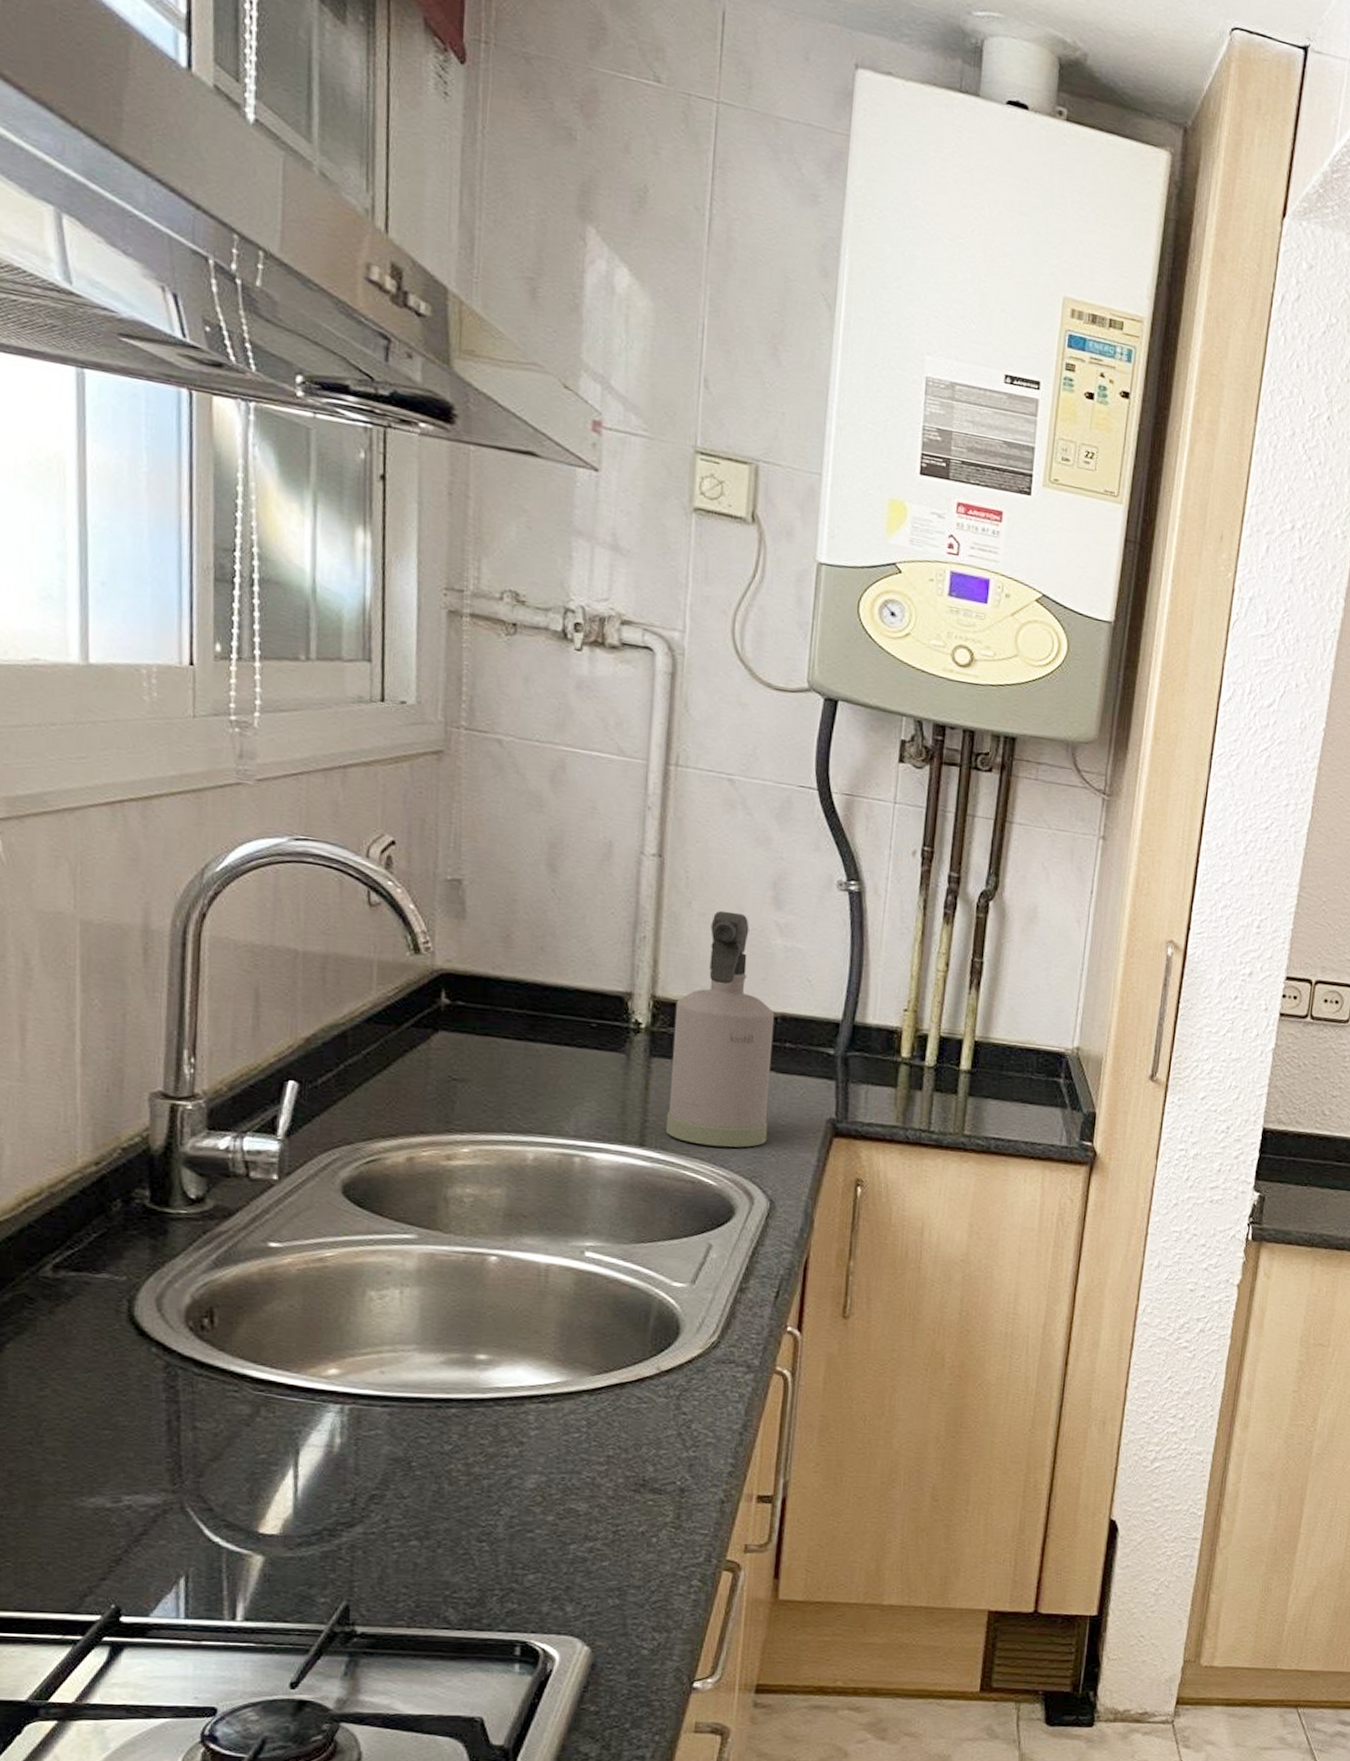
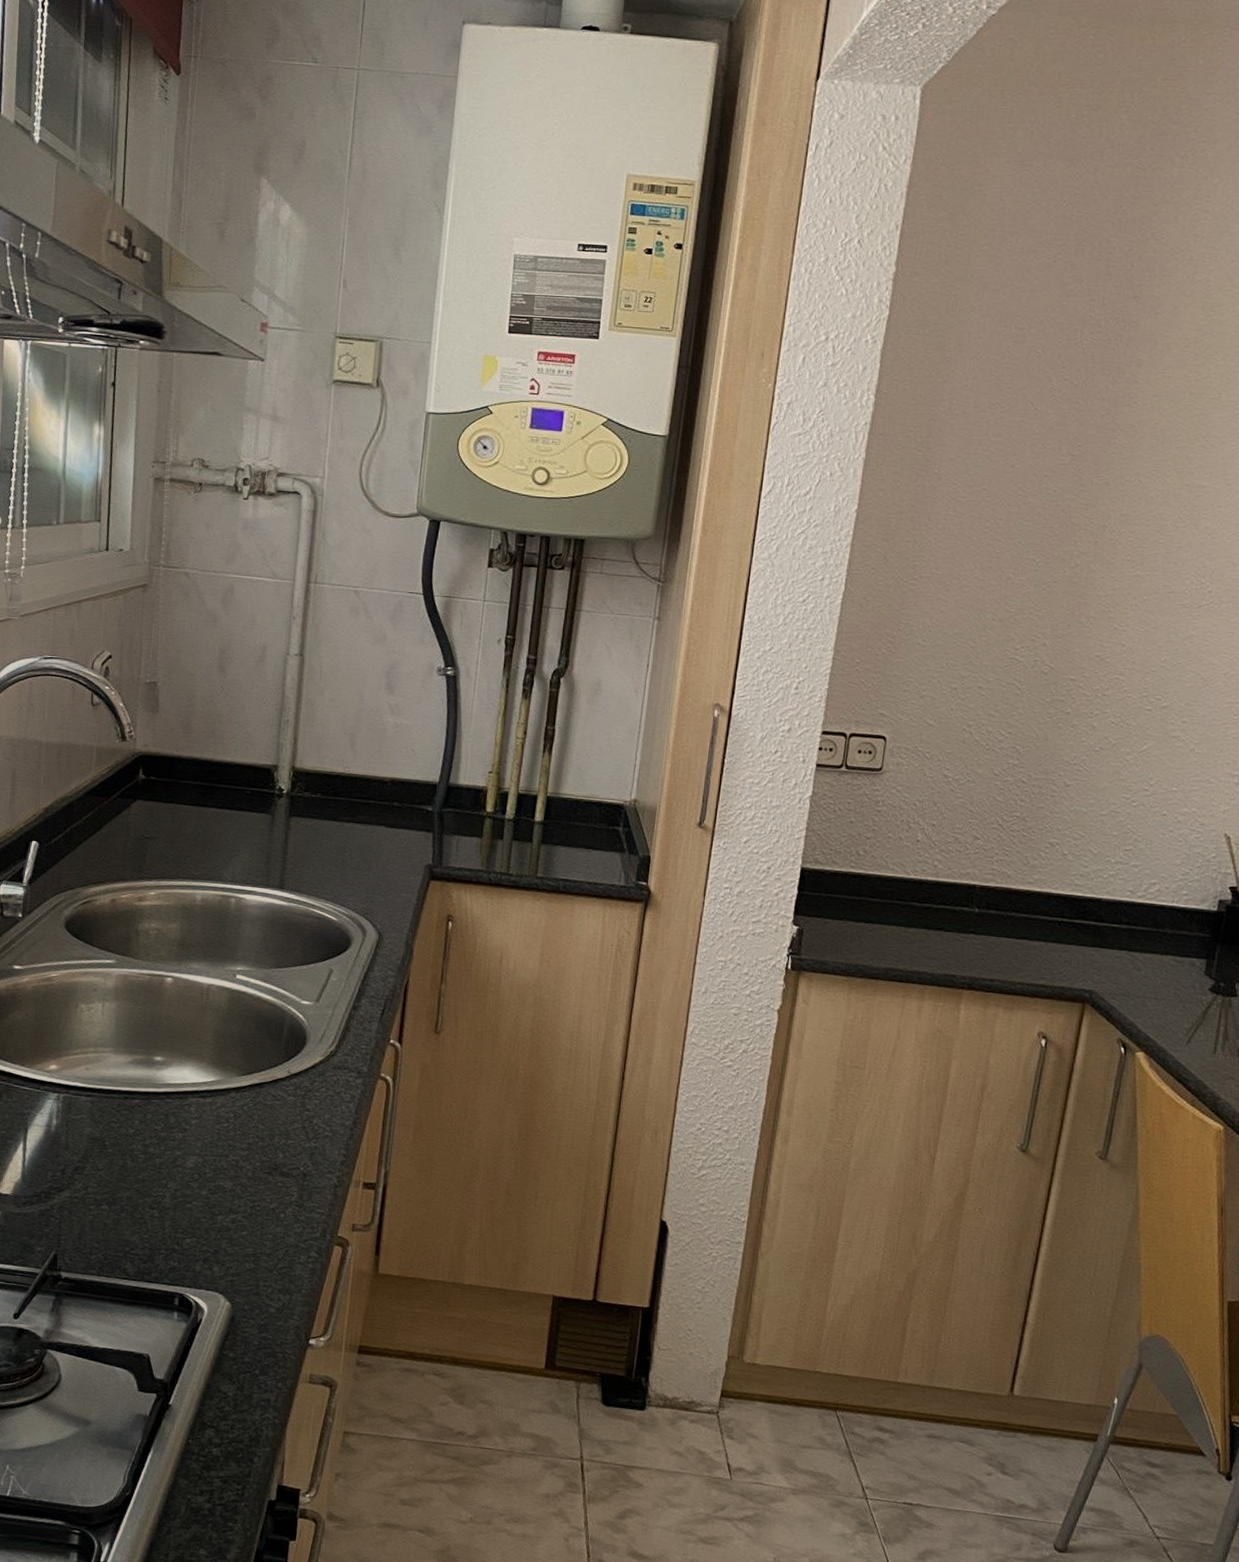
spray bottle: present [665,910,775,1148] -> none [299,696,386,890]

